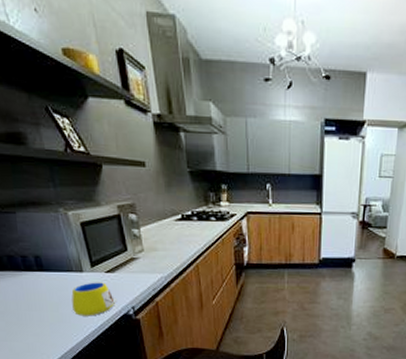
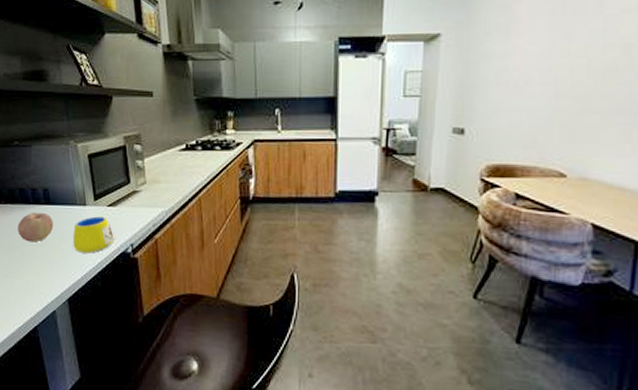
fruit: none [10,278,49,308] -> present [18,212,53,243]

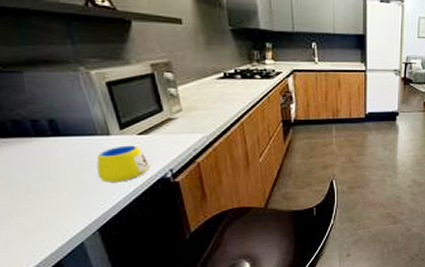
fruit: present [18,212,53,243] -> none [16,145,68,178]

